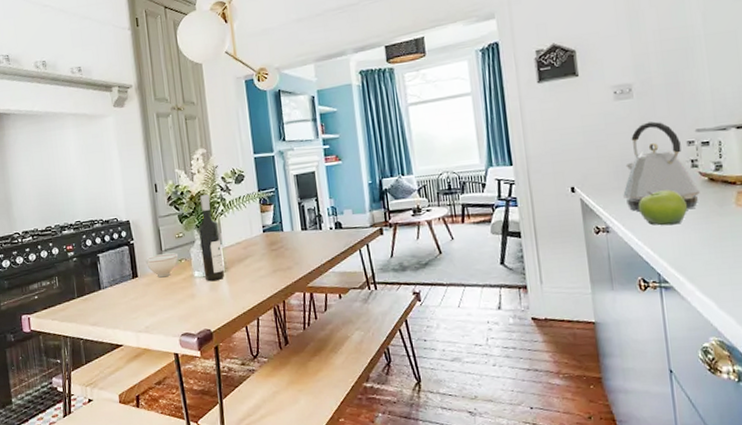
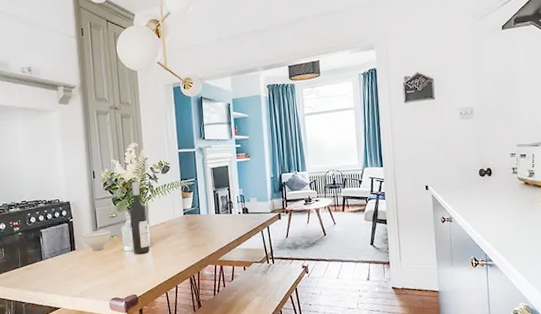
kettle: present [623,121,700,212] -> none [463,137,518,206]
fruit: present [637,189,687,225] -> none [473,190,508,217]

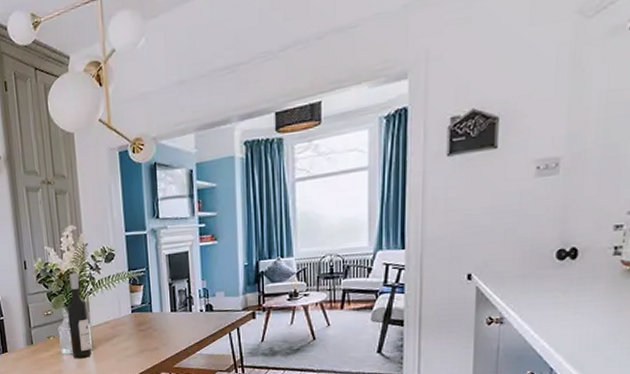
bowl: present [82,230,111,251] -> none [14,330,47,354]

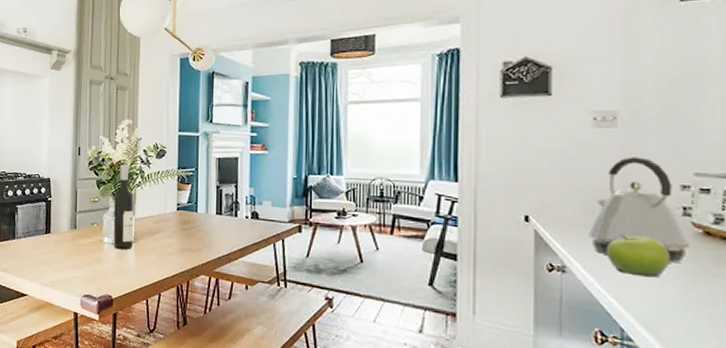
kettle: none [526,201,618,303] -> present [589,157,690,263]
fruit: none [541,279,599,318] -> present [605,235,669,277]

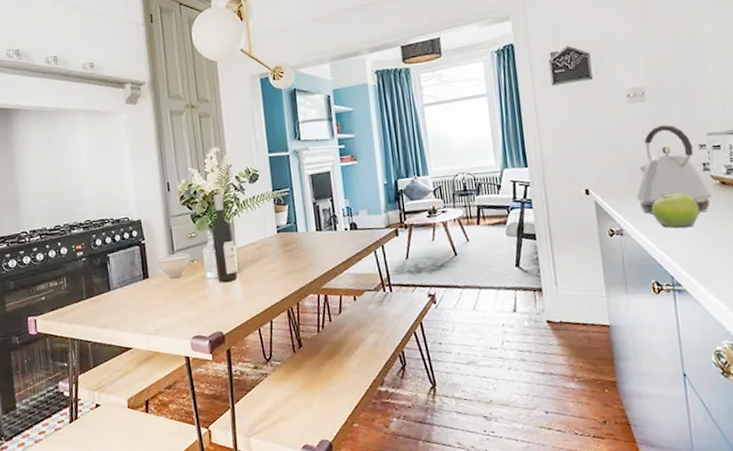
bowl: none [59,215,92,238] -> present [156,253,191,279]

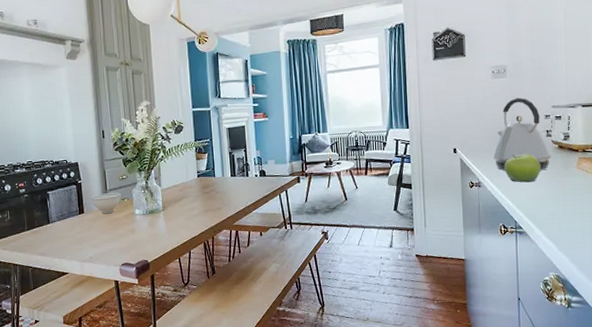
bottle: present [211,194,238,283] -> none [141,142,163,219]

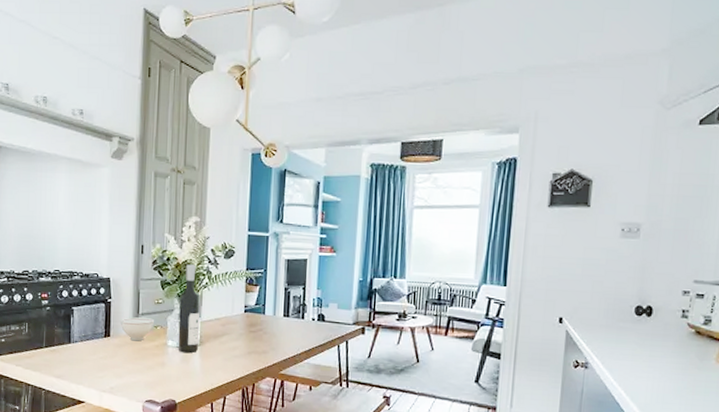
bottle: none [141,142,163,219] -> present [178,264,200,353]
kettle: present [493,97,551,171] -> none [608,265,684,359]
fruit: present [504,154,541,182] -> none [620,334,669,371]

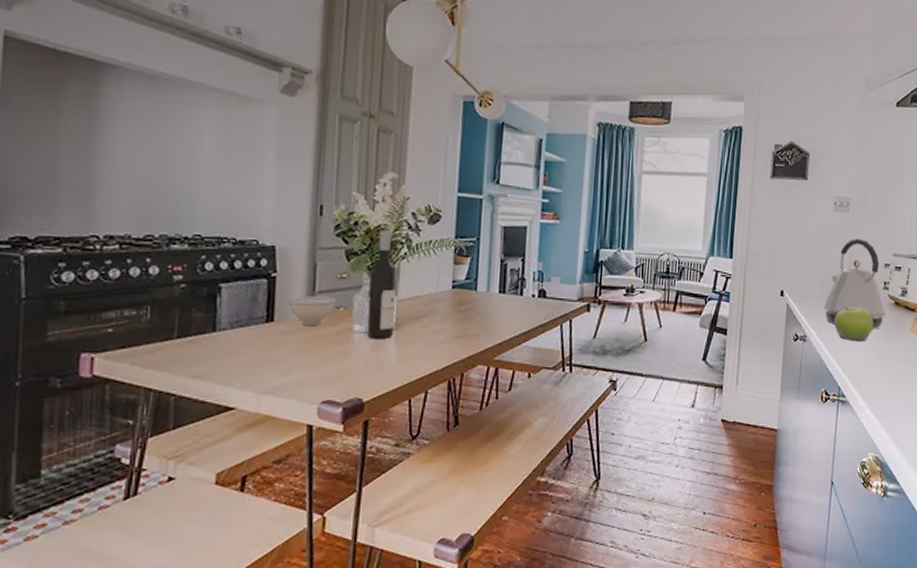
kettle: none [608,265,684,359] -> present [824,238,886,329]
fruit: none [620,334,669,371] -> present [833,306,873,342]

